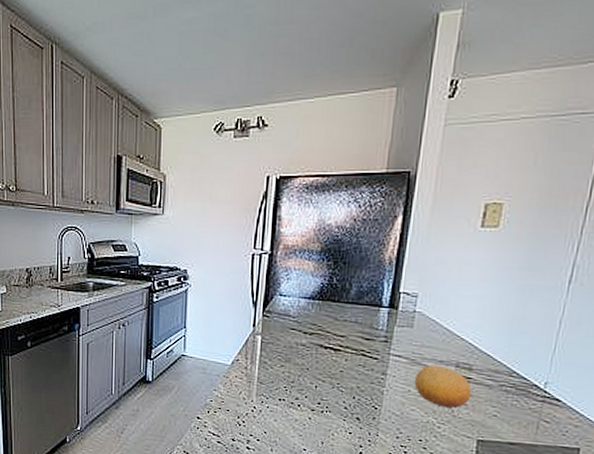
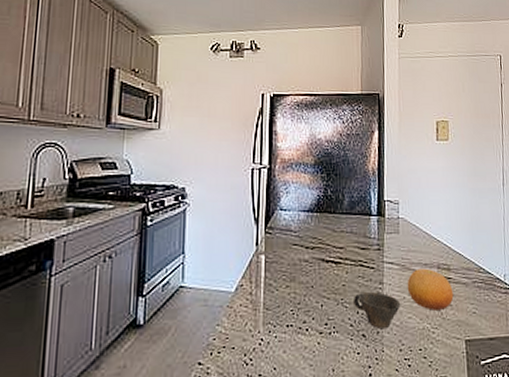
cup: none [351,380,405,416] -> present [354,292,401,329]

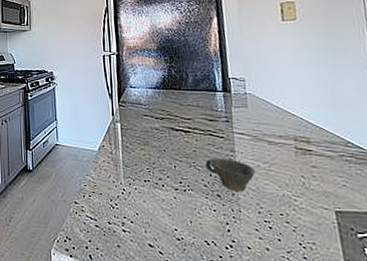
fruit: present [407,268,454,311] -> none [260,140,317,180]

